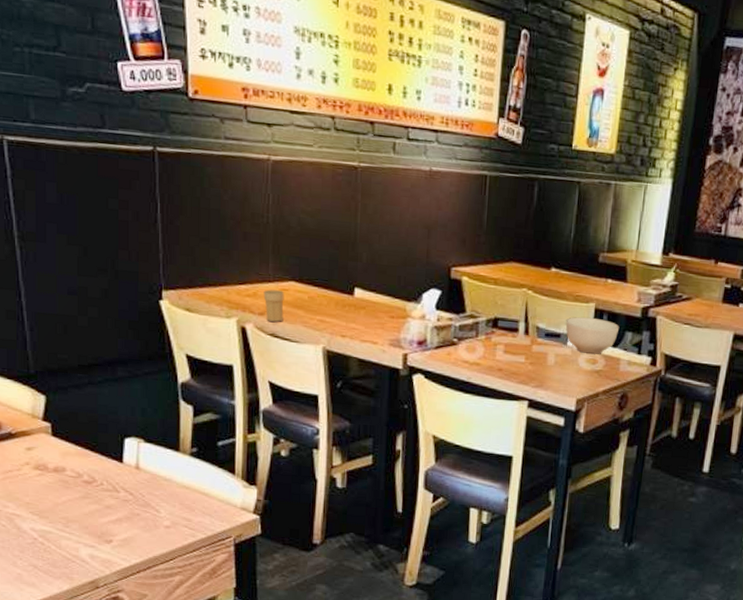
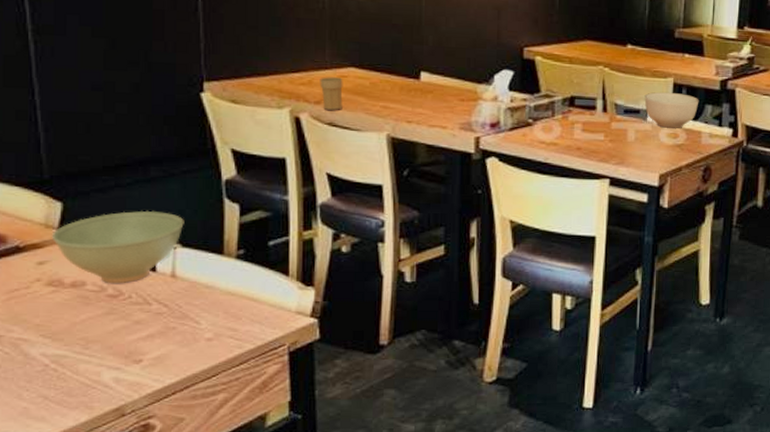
bowl: none [37,407,146,471] -> present [51,210,184,283]

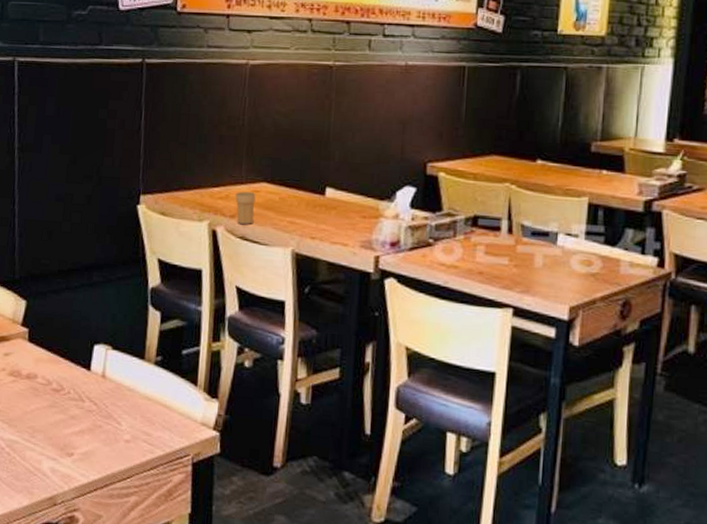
bowl: present [51,210,184,283] -> none [16,312,116,379]
bowl: present [644,91,699,128] -> none [554,212,618,255]

